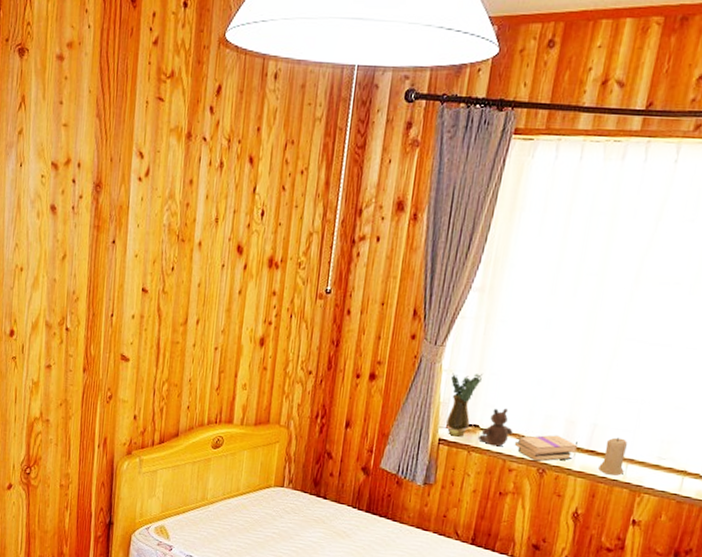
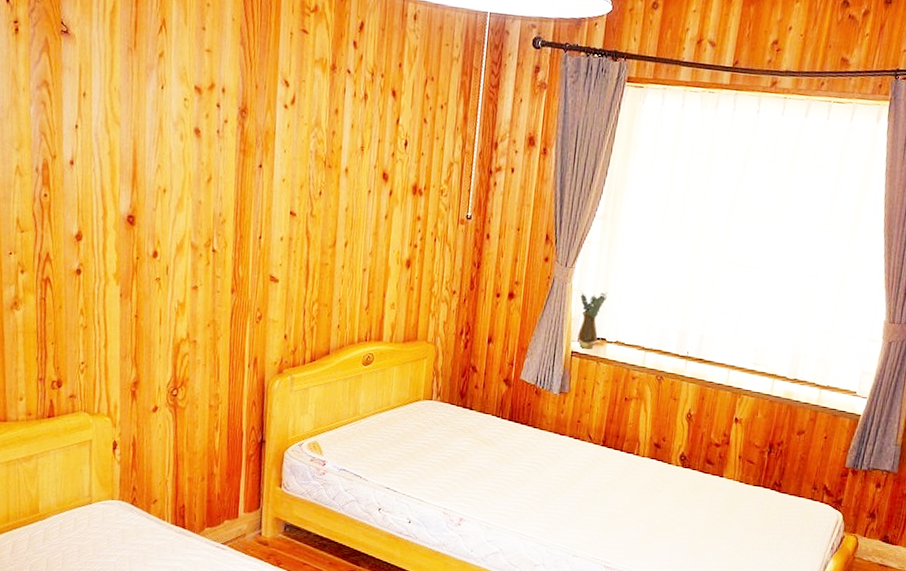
stuffed animal: present [478,408,513,447] -> none [606,323,635,357]
books: present [514,435,577,462] -> none [636,346,688,370]
candle: present [598,437,627,477] -> none [706,347,729,381]

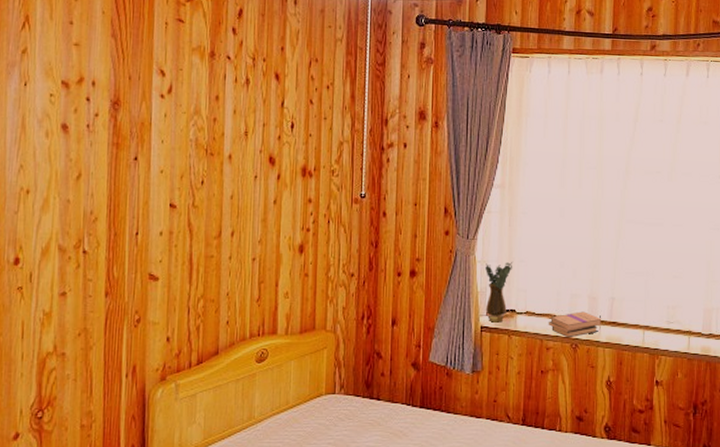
books: none [636,346,688,370] -> present [548,311,601,338]

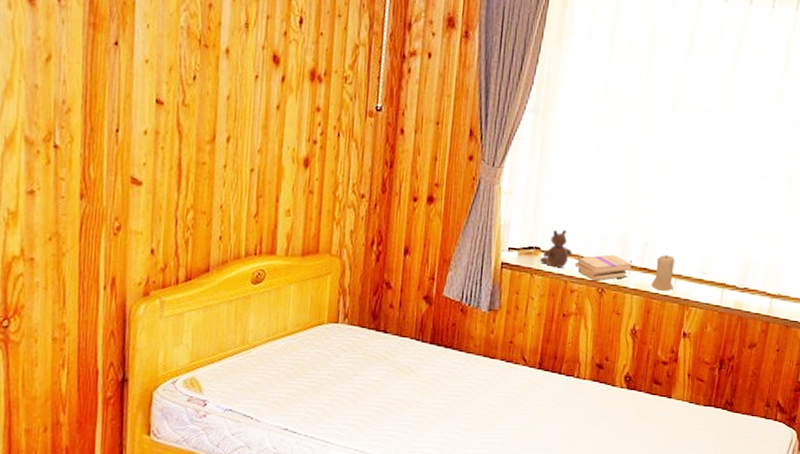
vase: present [486,261,513,323] -> none [508,194,542,260]
stuffed animal: none [516,292,545,328] -> present [540,230,573,268]
candle: none [622,308,642,343] -> present [651,254,675,292]

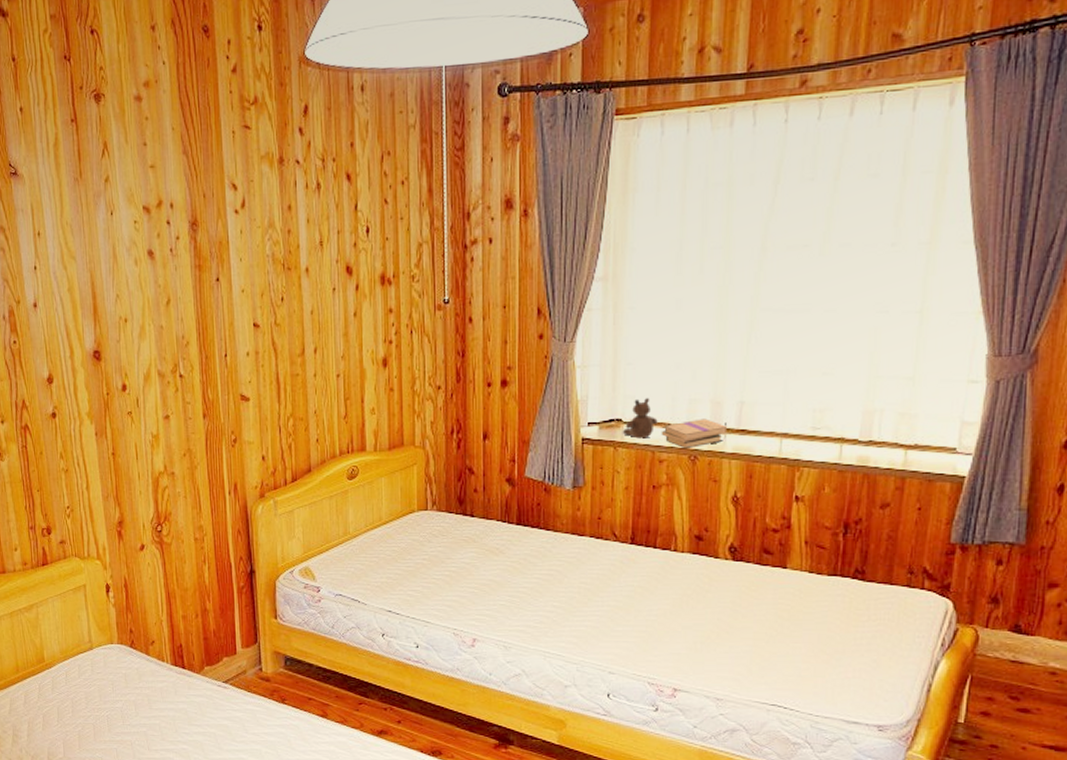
candle: present [651,254,675,292] -> none [752,413,779,454]

